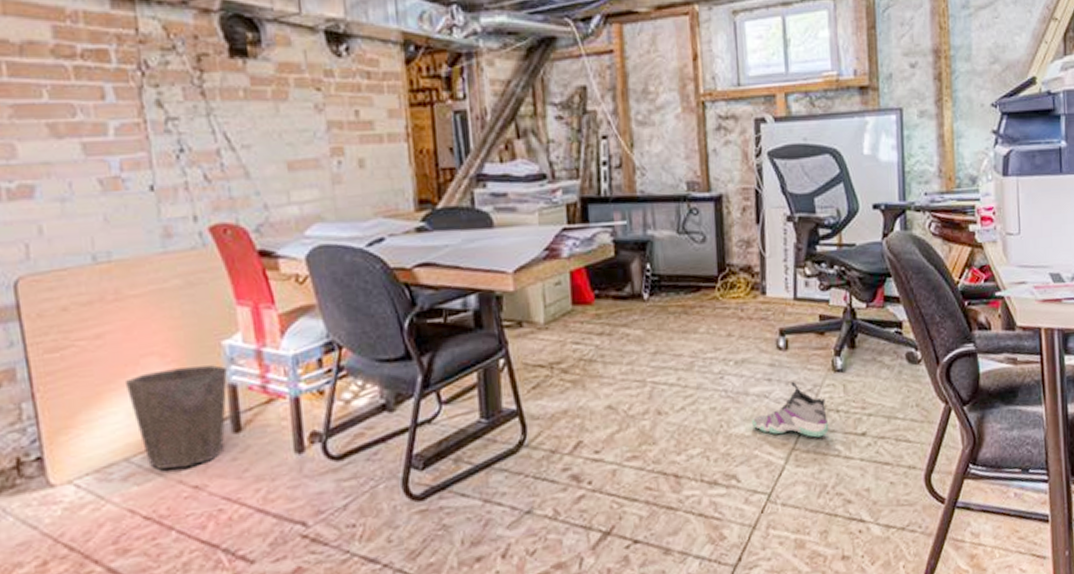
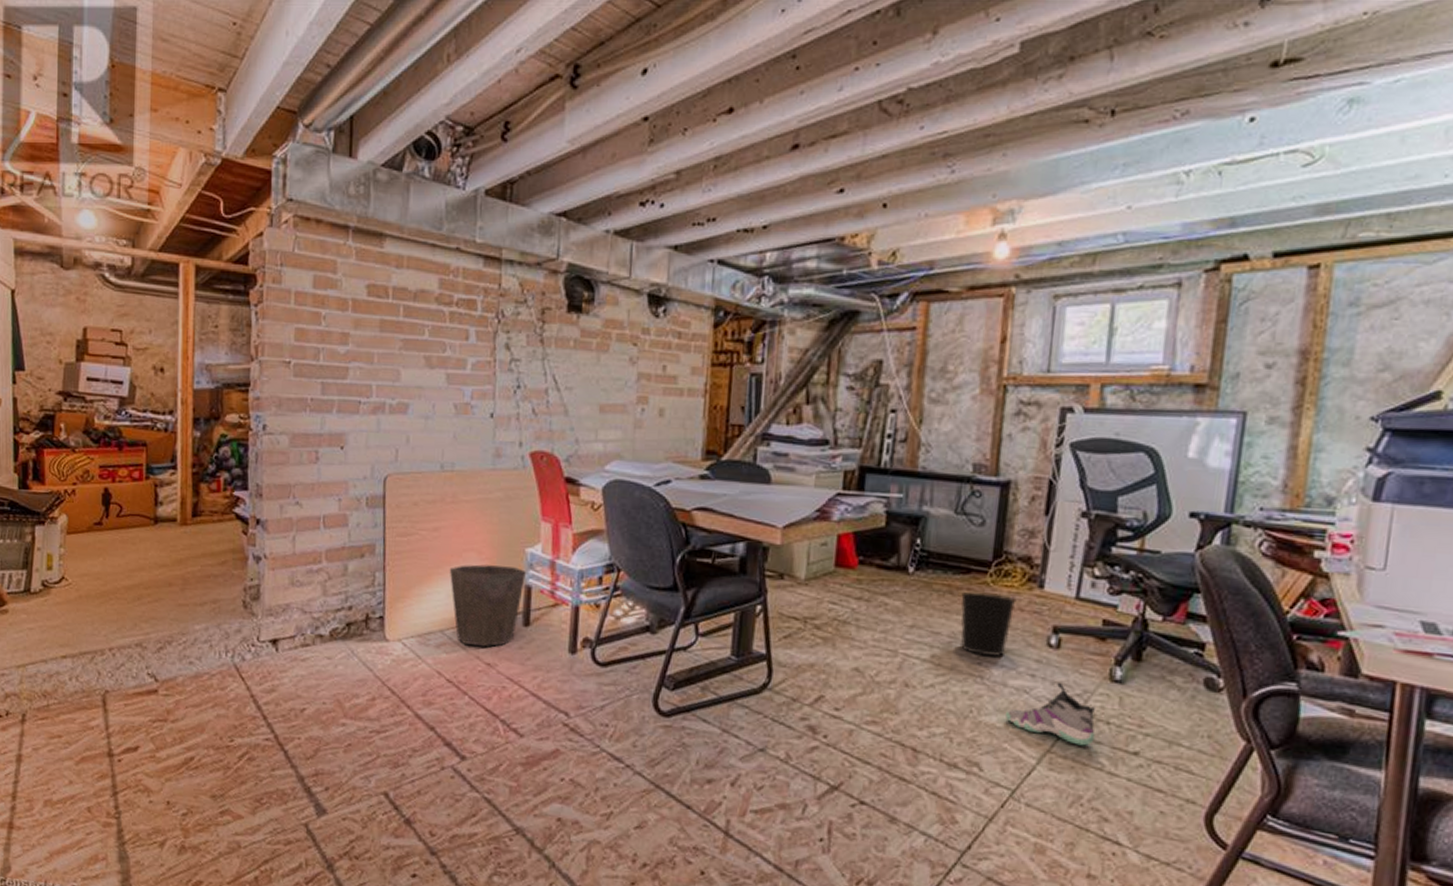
wastebasket: none [695,306,745,369] -> present [960,591,1017,657]

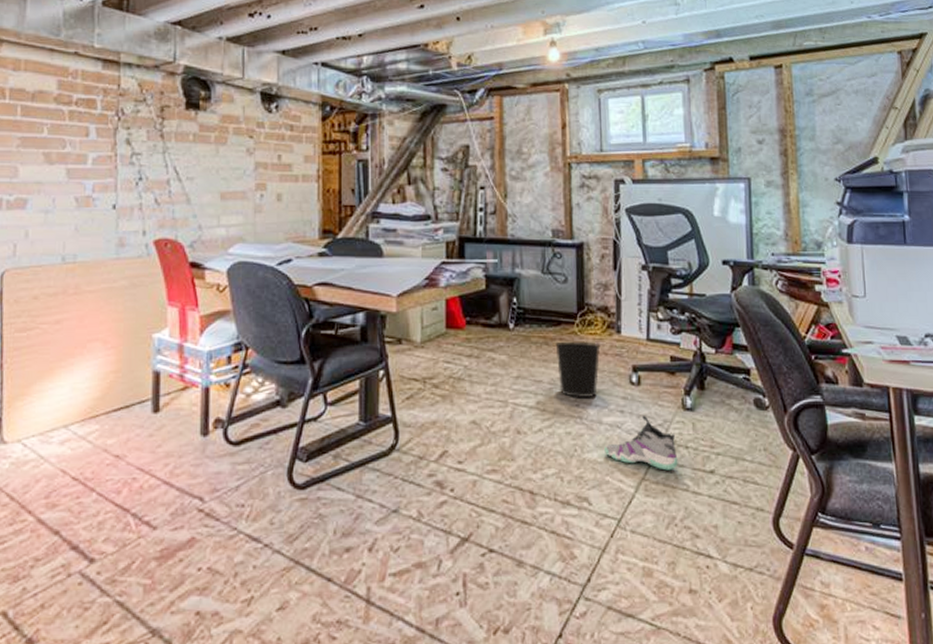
waste bin: present [449,564,526,647] -> none [72,354,154,439]

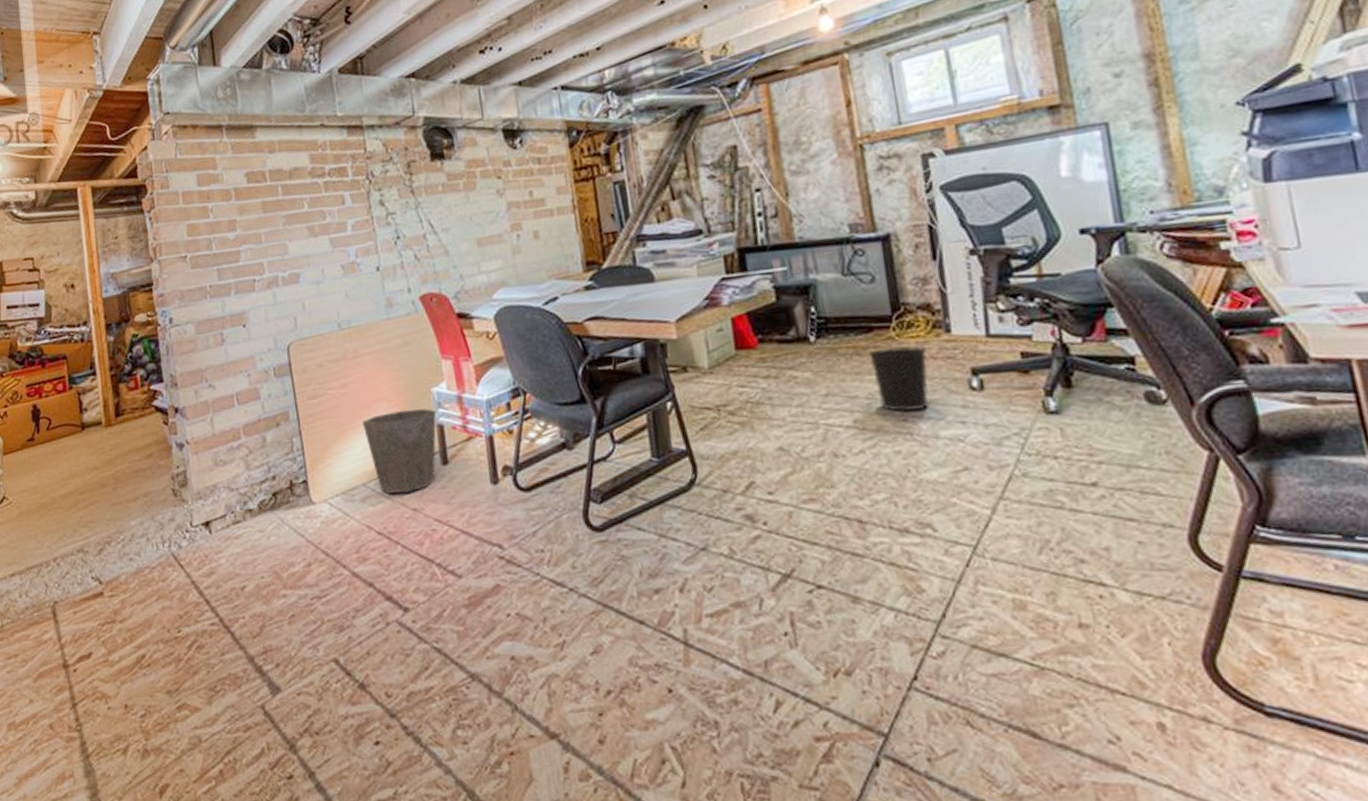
waste bin: none [72,354,154,439] -> present [362,408,436,494]
sneaker: present [605,415,678,471] -> none [945,423,1046,487]

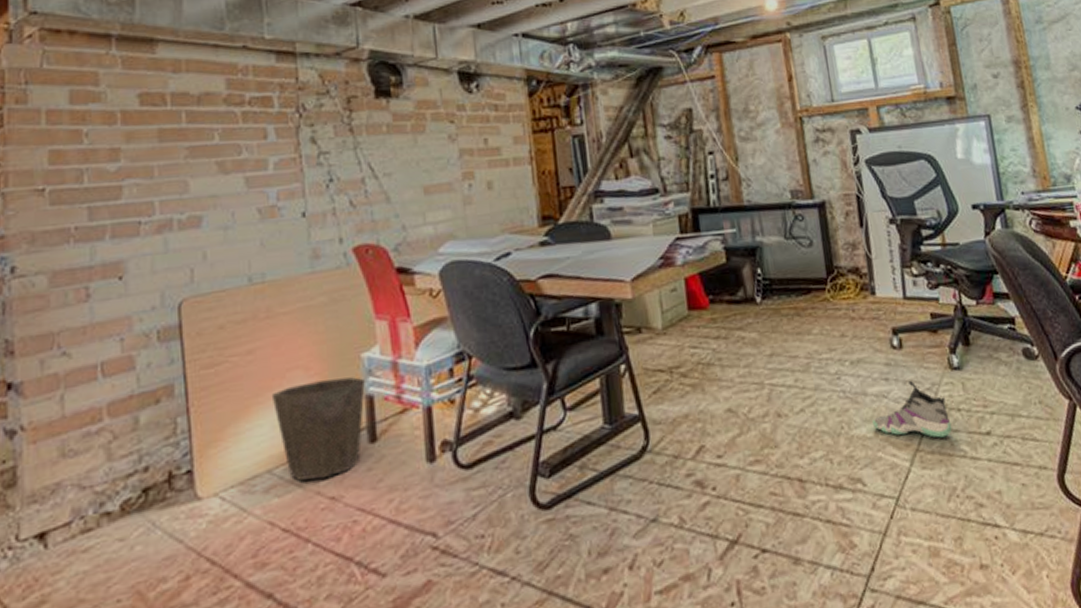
wastebasket: present [868,346,930,411] -> none [807,307,859,370]
sneaker: none [945,423,1046,487] -> present [872,380,952,438]

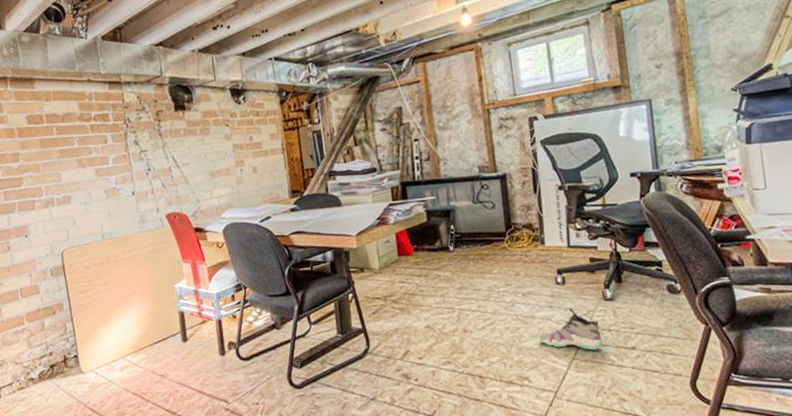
waste bin: present [271,377,365,481] -> none [121,300,178,364]

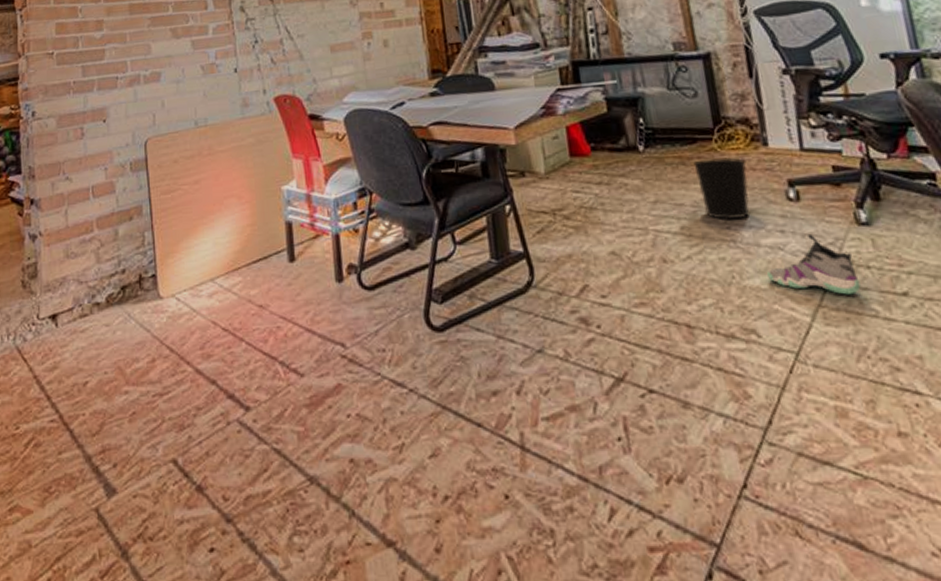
wastebasket: none [489,254,529,299] -> present [693,157,751,219]

